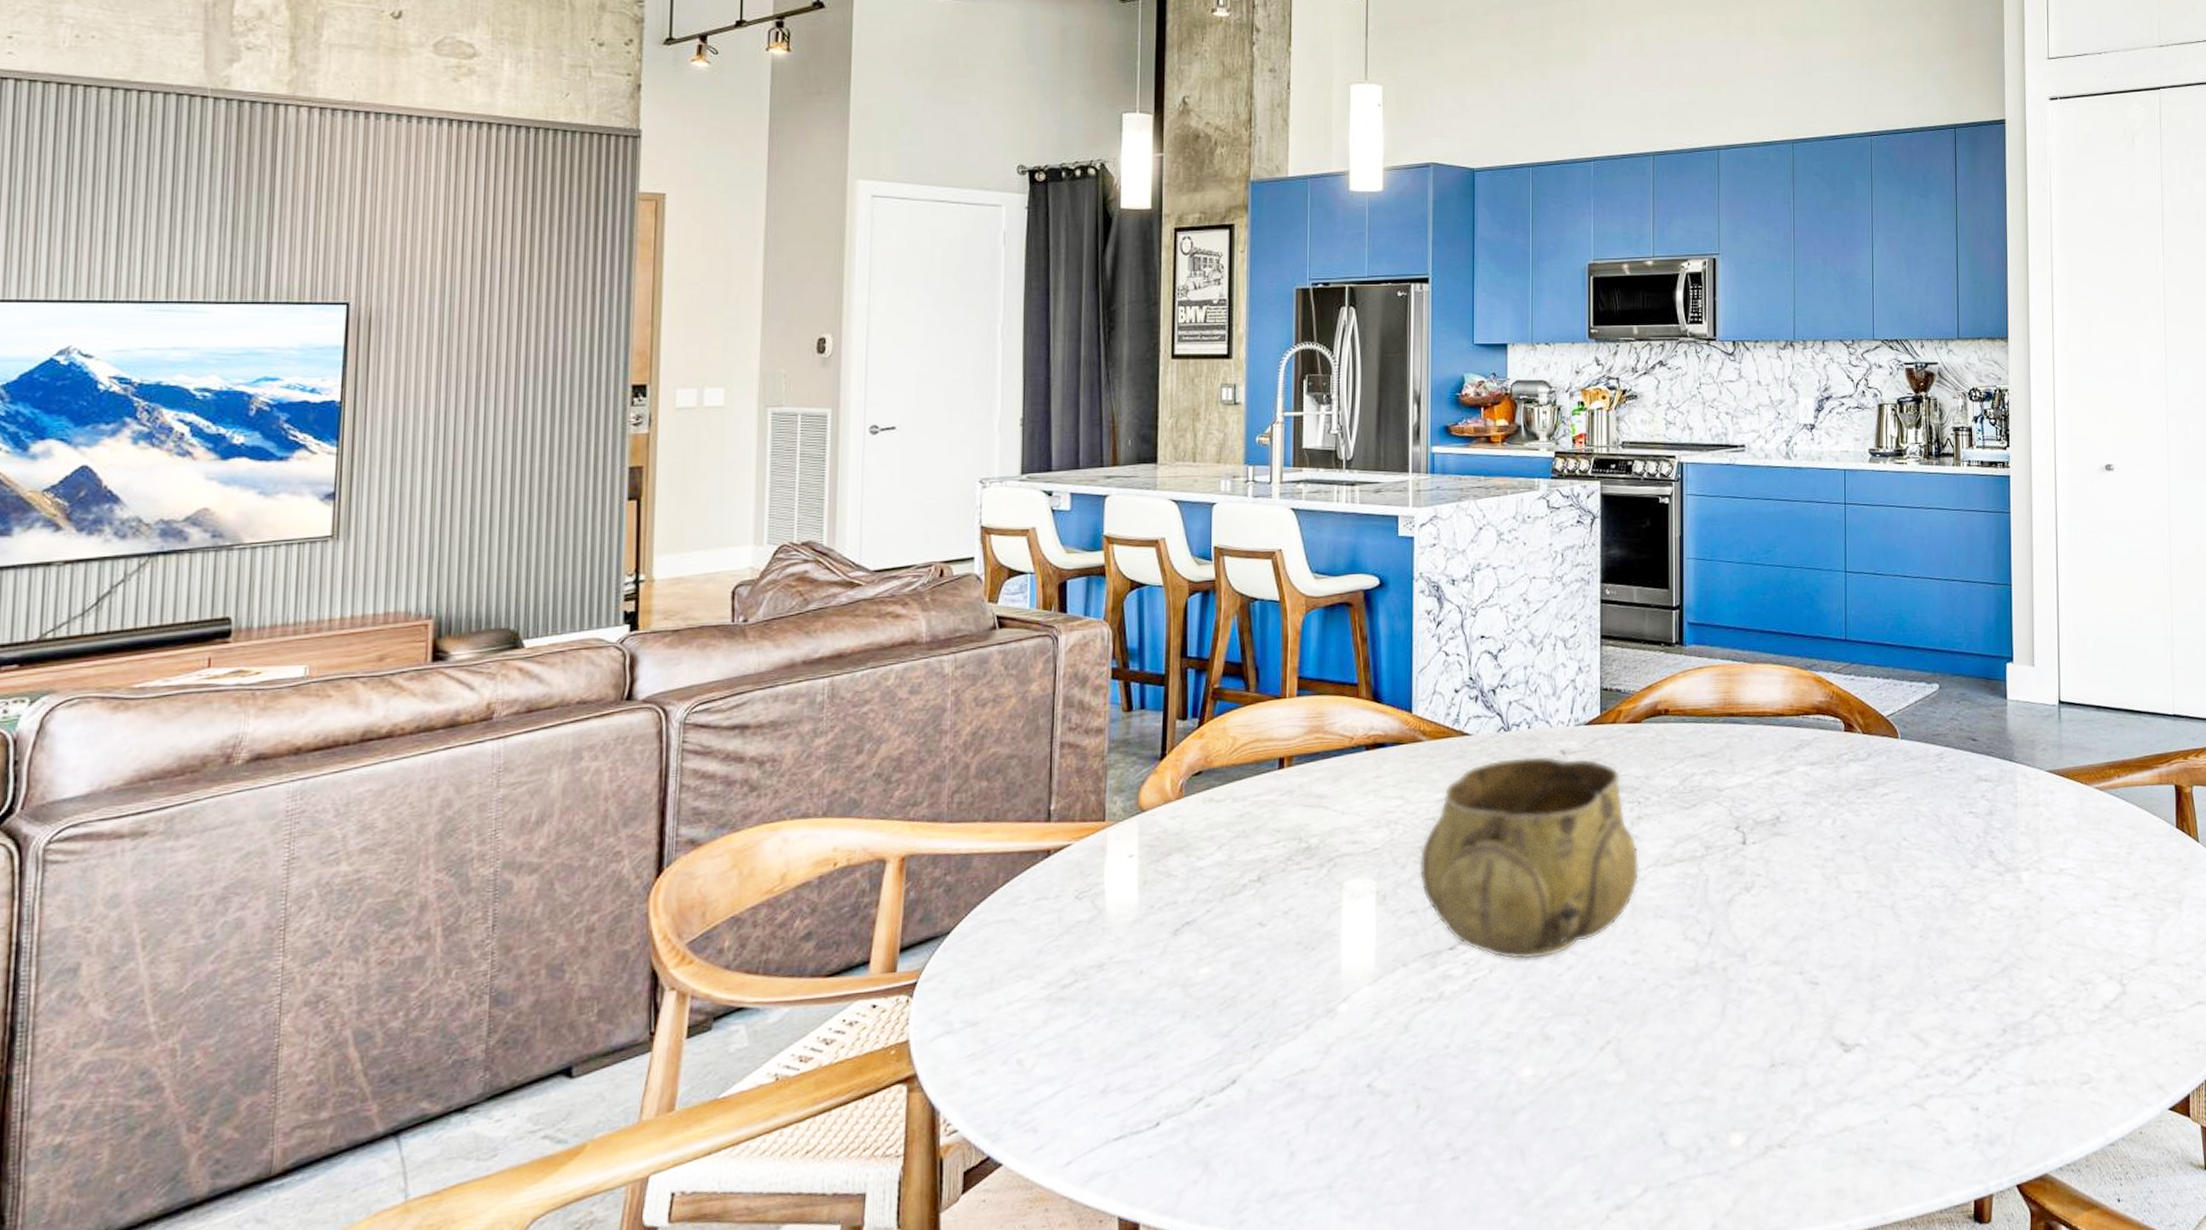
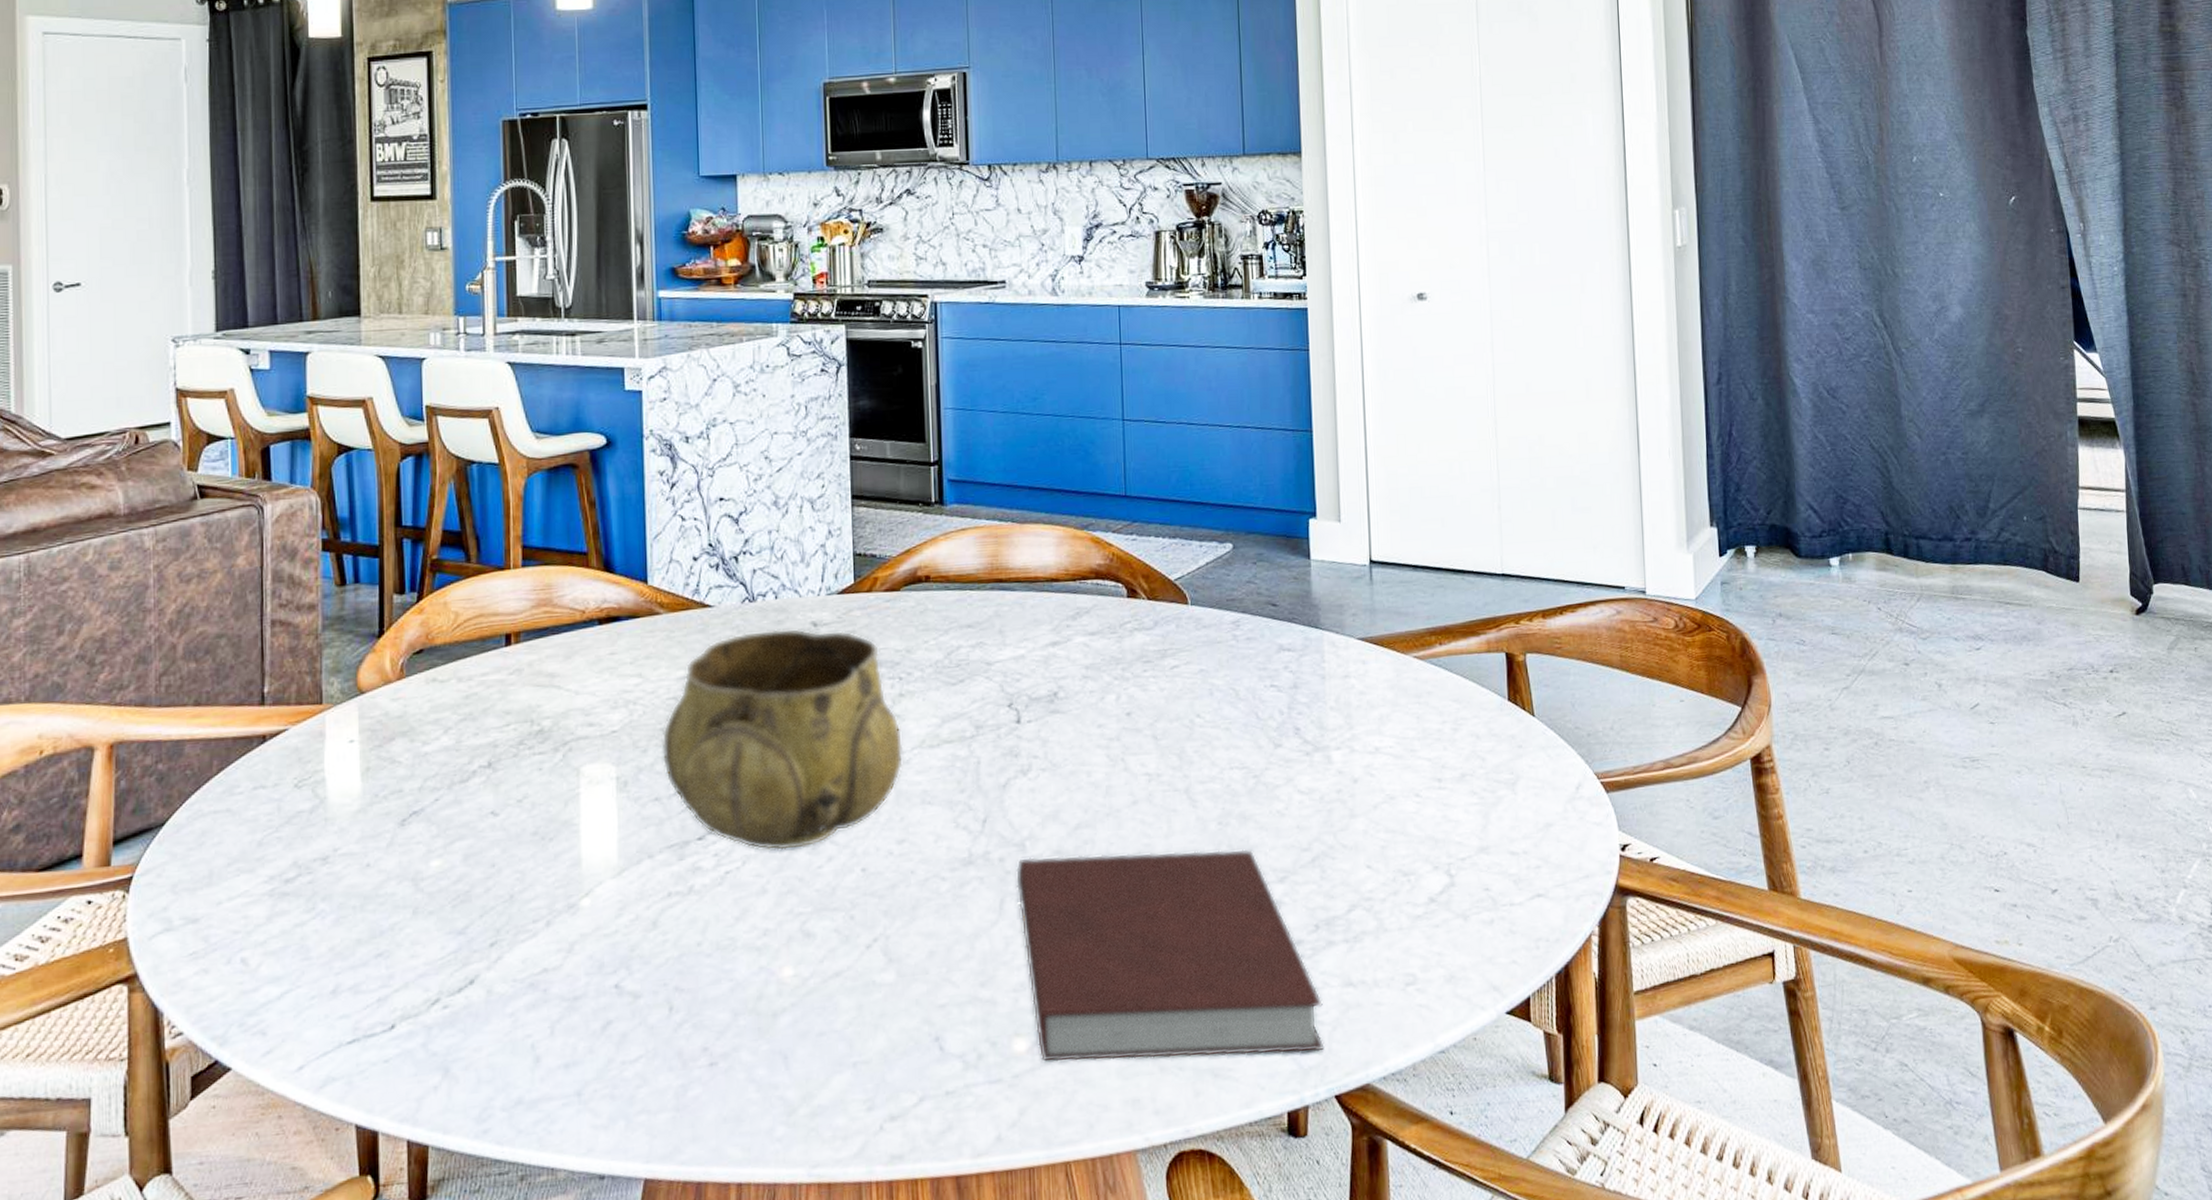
notebook: none [1737,960,2008,1156] -> present [1015,849,1325,1063]

